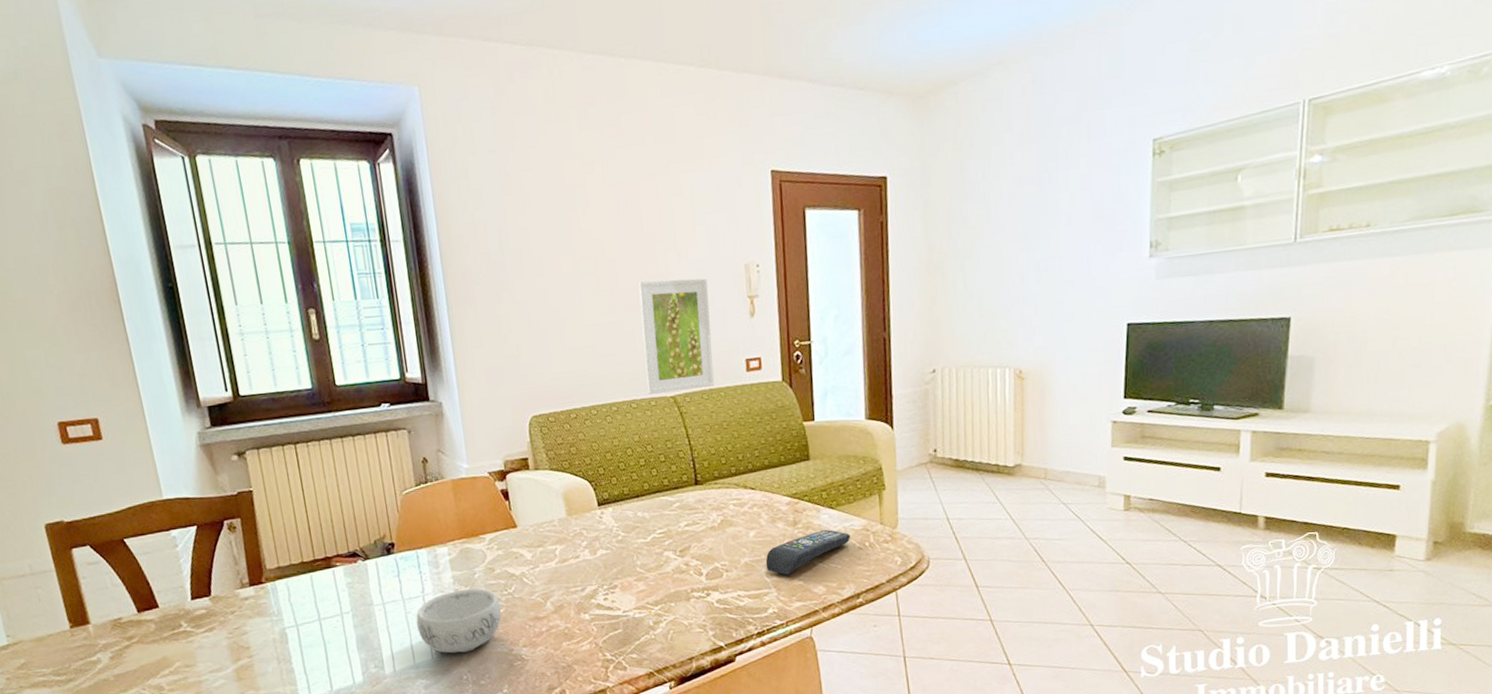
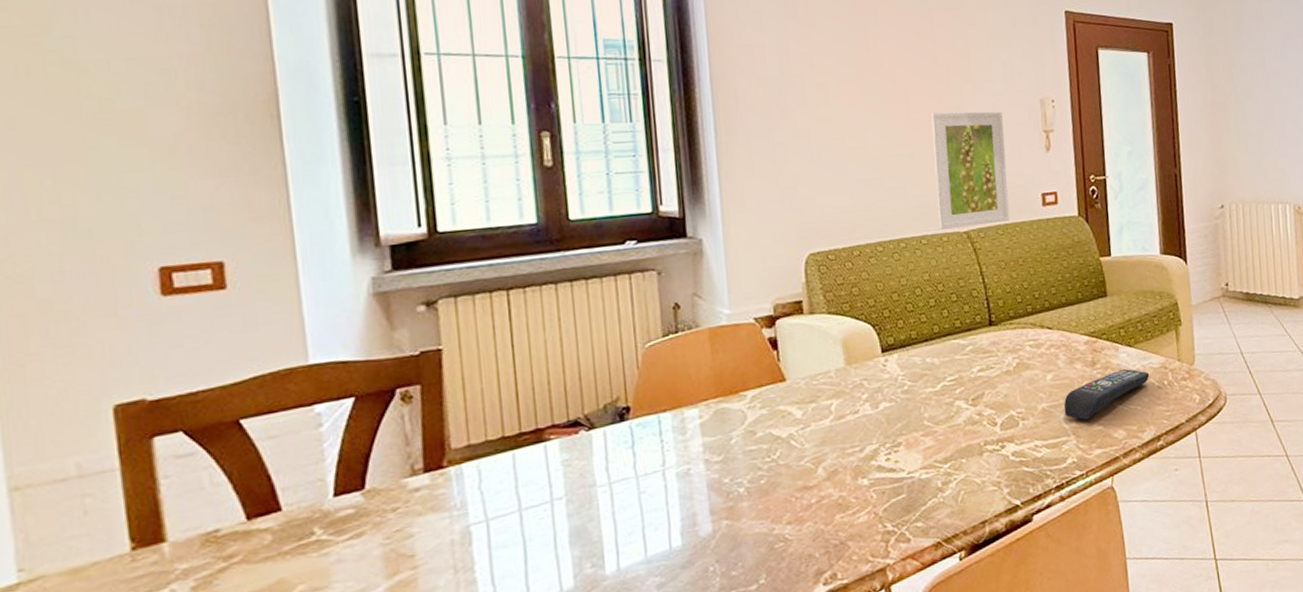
decorative bowl: present [416,588,501,654] -> none [652,456,762,541]

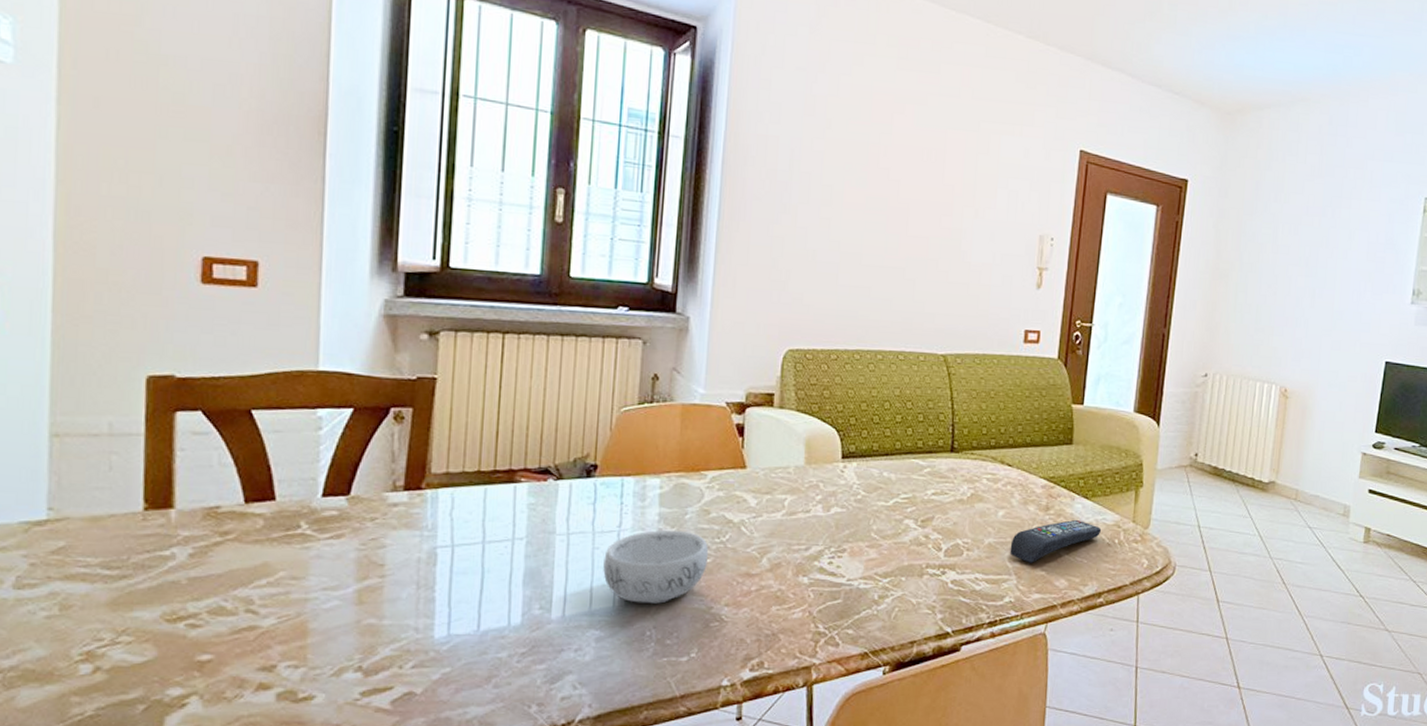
decorative bowl: none [652,456,762,541] -> present [603,530,709,604]
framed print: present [930,111,1010,230] -> none [918,231,999,352]

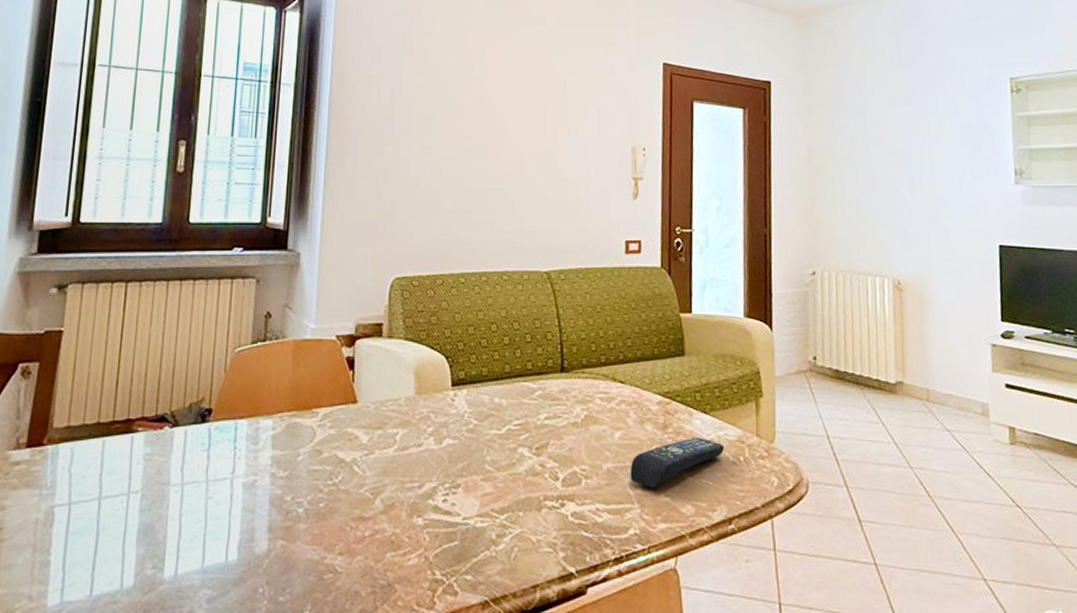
decorative bowl: present [603,530,709,604] -> none [216,473,322,557]

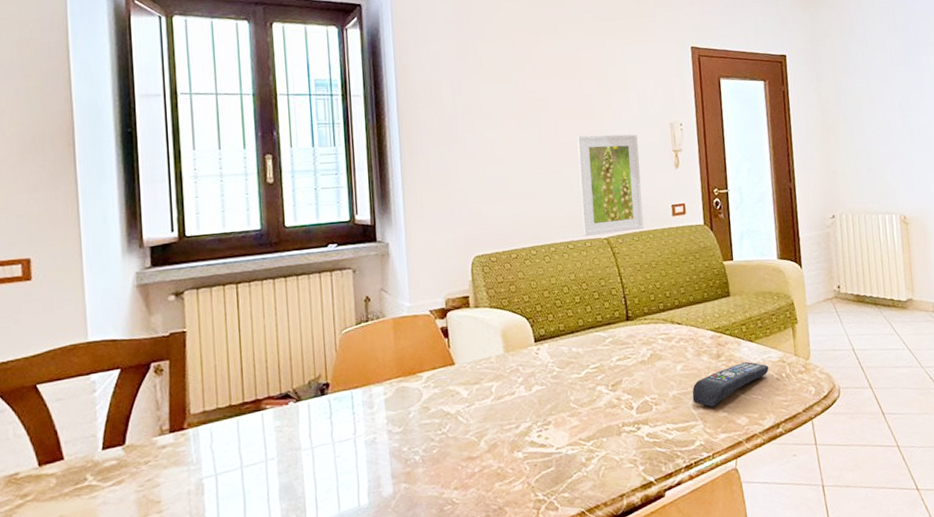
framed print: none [521,152,593,267] -> present [576,134,644,236]

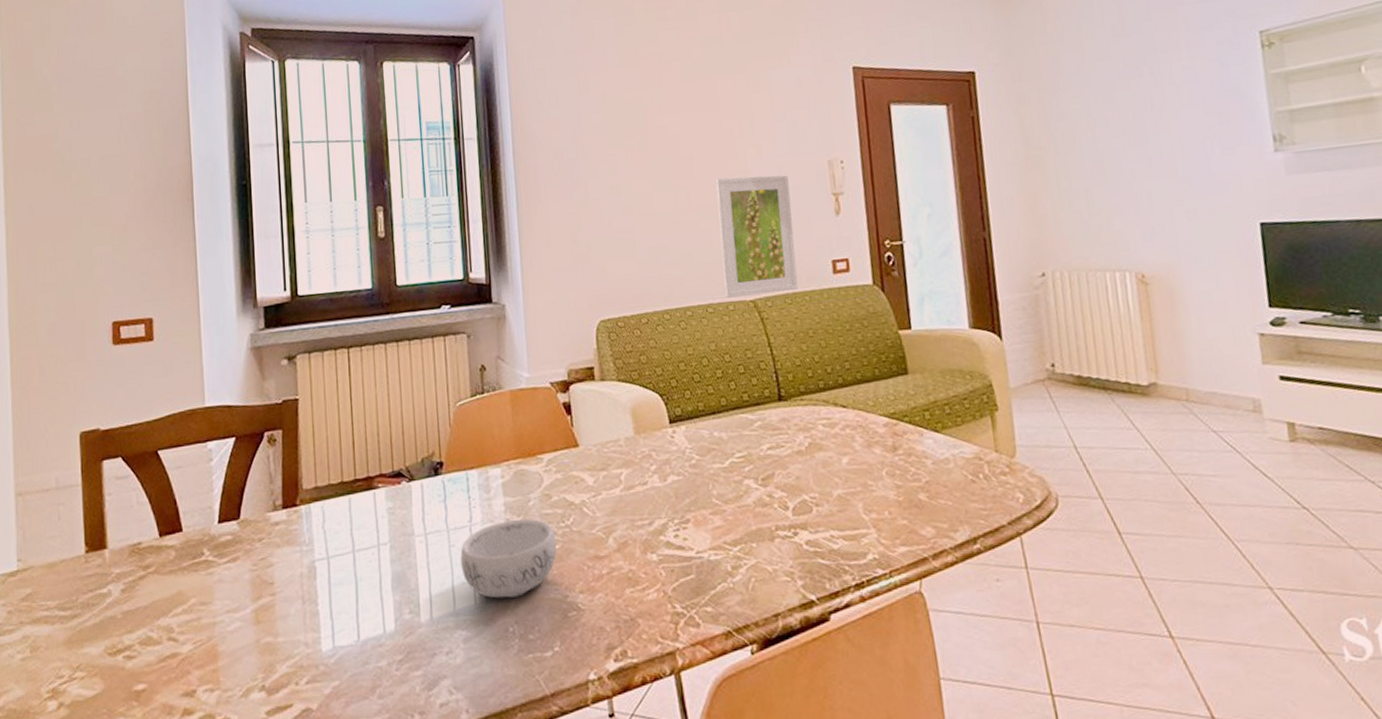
decorative bowl: none [345,428,434,500] -> present [460,518,557,599]
remote control: present [692,361,769,407] -> none [862,456,962,513]

